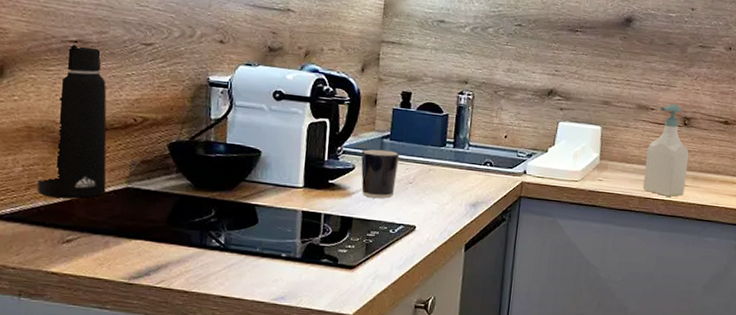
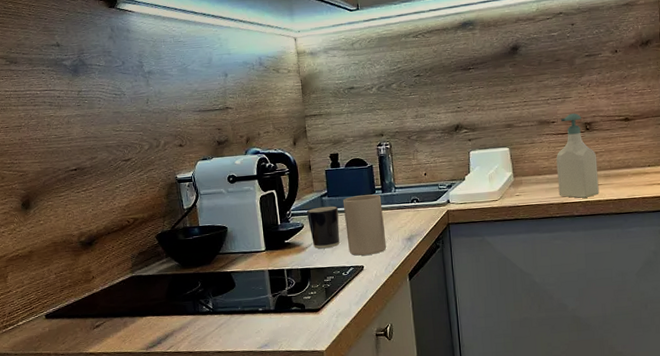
water bottle: present [36,42,107,200] -> none [66,170,117,295]
cup: none [402,144,452,215] -> present [342,194,387,256]

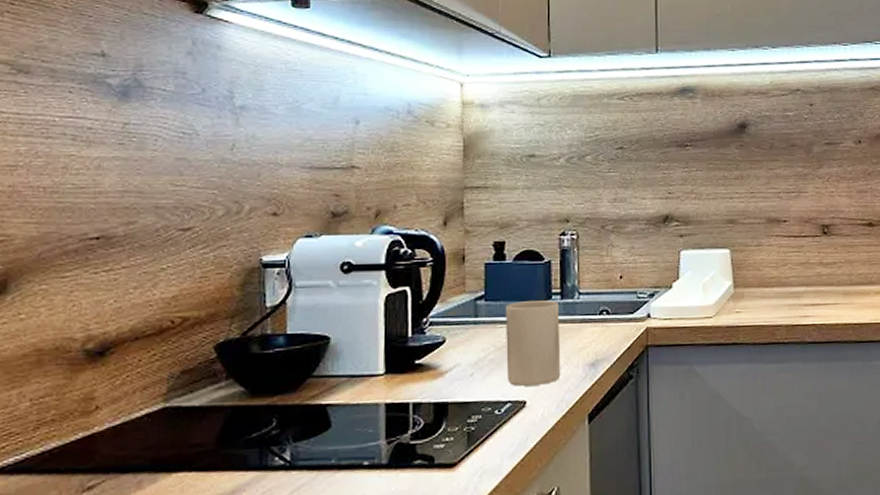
mug: present [306,205,340,249] -> none [451,313,498,375]
soap bottle: present [556,113,599,198] -> none [787,212,837,320]

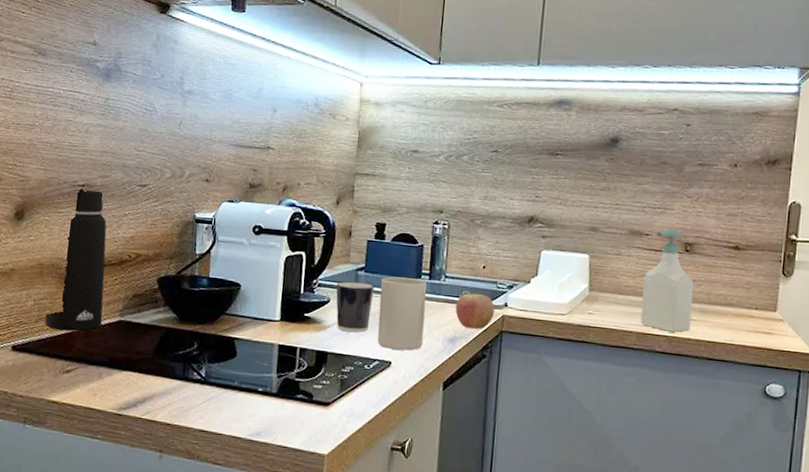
water bottle: none [48,239,138,436] -> present [44,186,107,332]
mug: none [451,313,498,375] -> present [335,281,375,333]
fruit: none [594,304,638,348] -> present [455,289,495,329]
soap bottle: none [787,212,837,320] -> present [640,228,694,333]

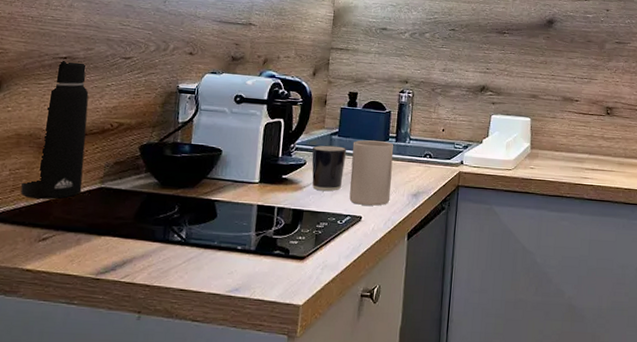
fruit: present [455,289,495,329] -> none [418,150,453,185]
soap bottle: present [640,228,694,333] -> none [572,95,614,182]

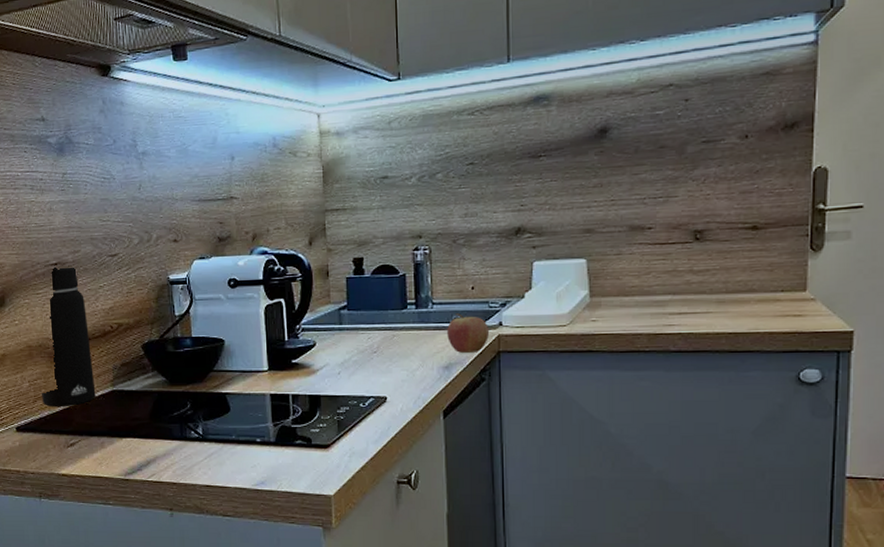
mug: present [311,145,347,192] -> none [320,321,360,373]
cup: present [349,140,394,206] -> none [365,310,418,384]
fruit: none [418,150,453,185] -> present [447,313,490,353]

